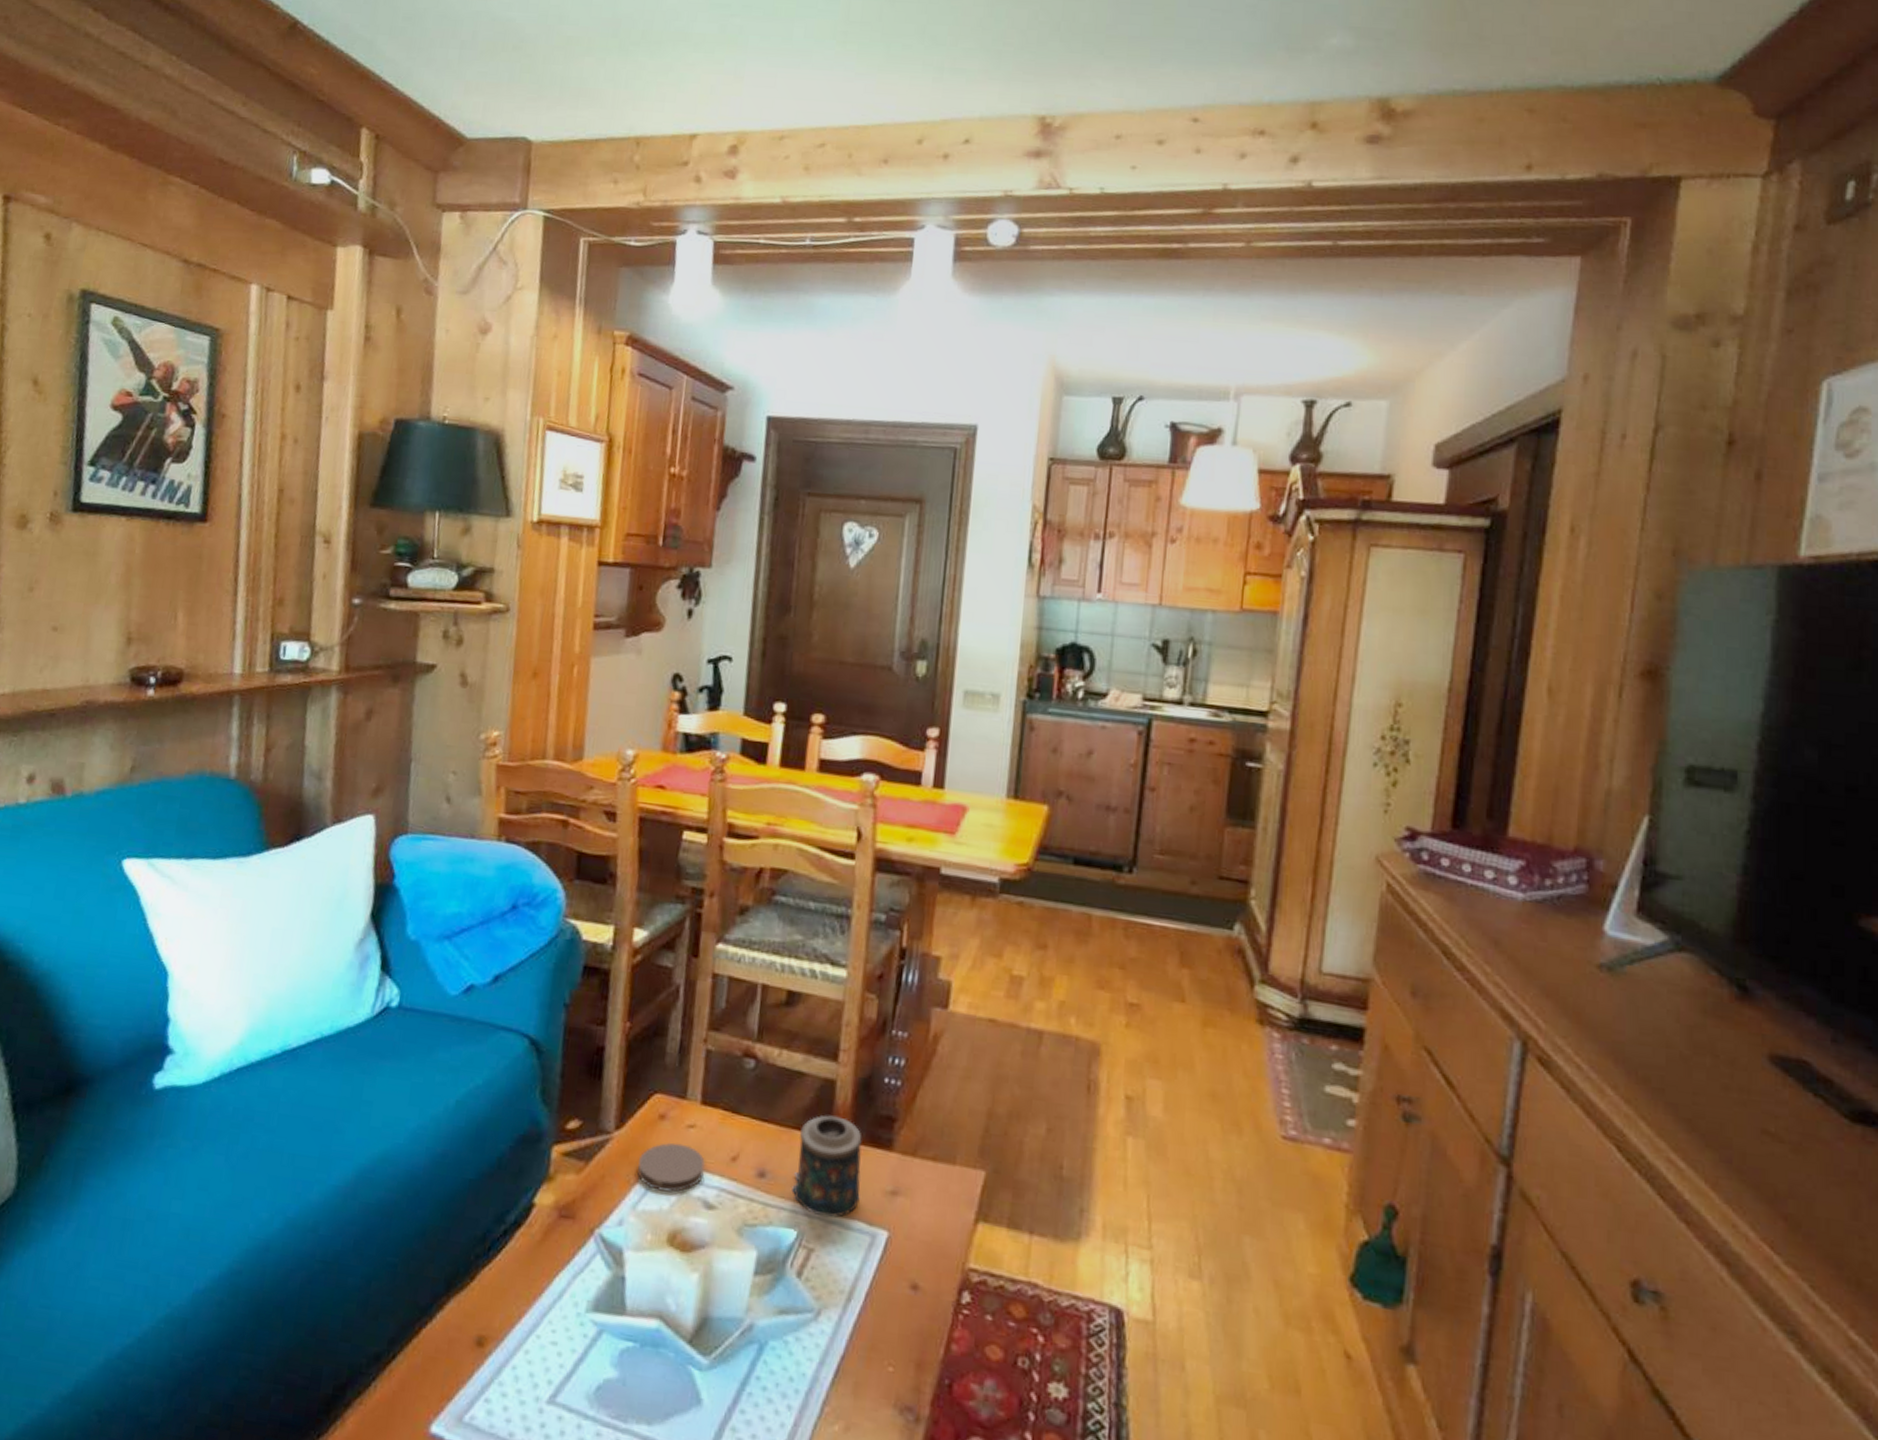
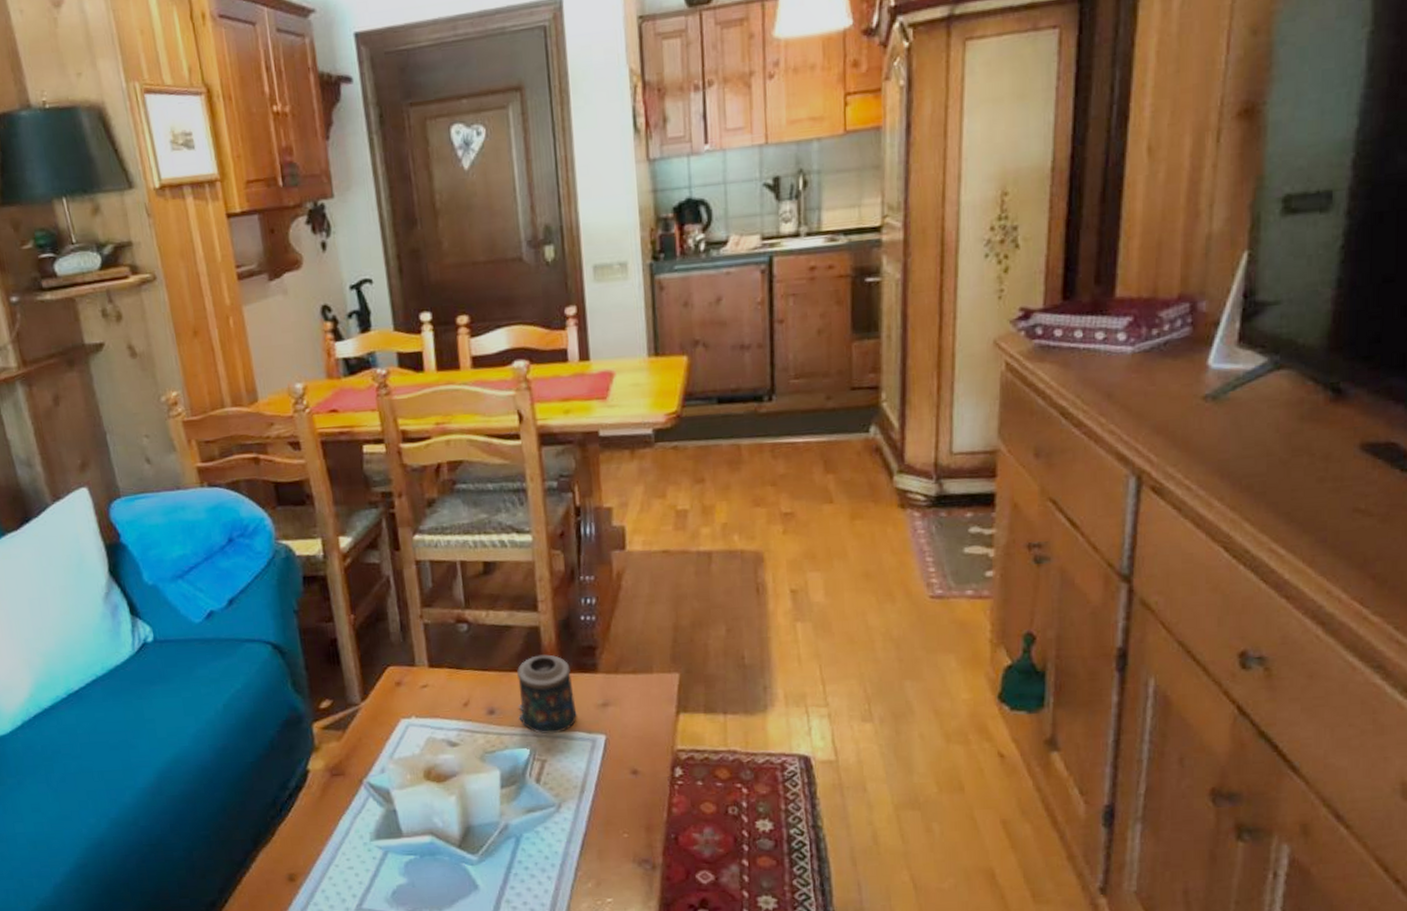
coaster: present [637,1142,705,1193] -> none [386,701,443,741]

